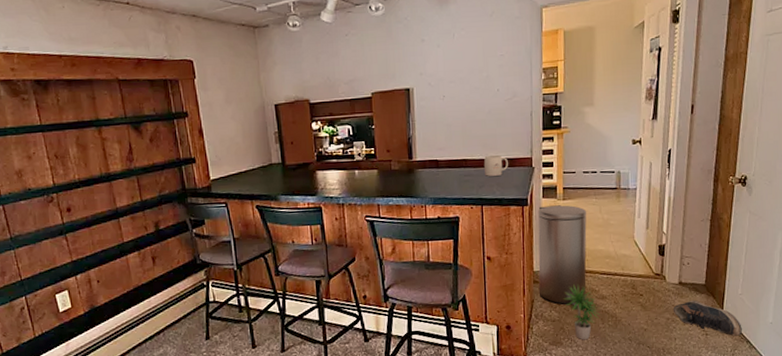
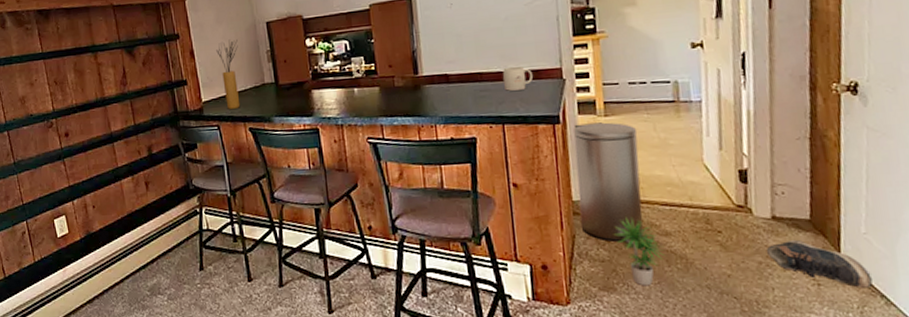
vase: none [225,119,248,188] -> present [216,39,241,110]

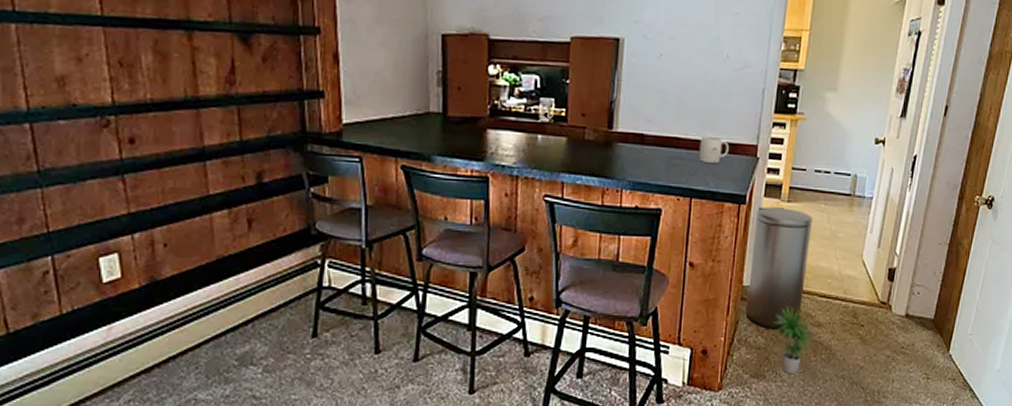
vase: present [216,39,241,110] -> none [370,47,401,140]
shoe: present [766,239,873,290] -> none [895,336,967,384]

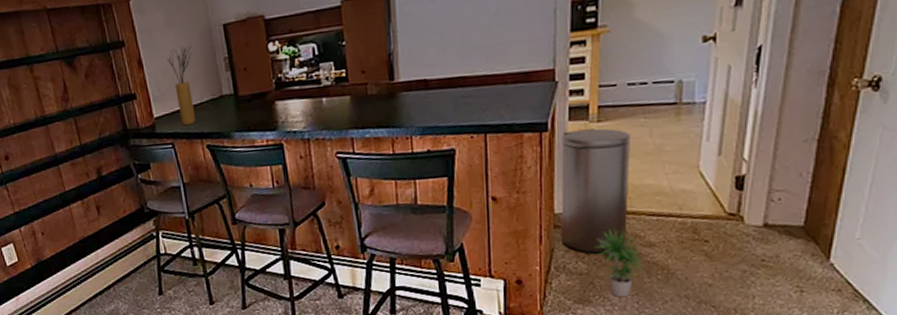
vase: none [370,47,401,140] -> present [167,45,197,126]
mug: present [699,136,730,164] -> none [488,68,523,97]

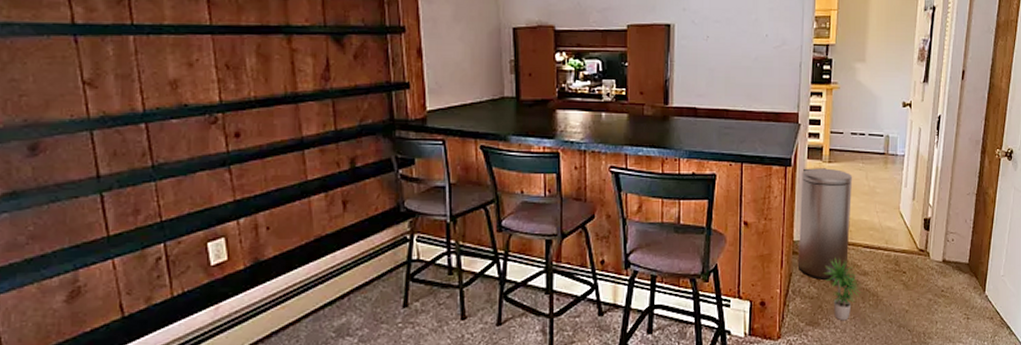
vase: present [167,45,197,126] -> none [450,41,477,124]

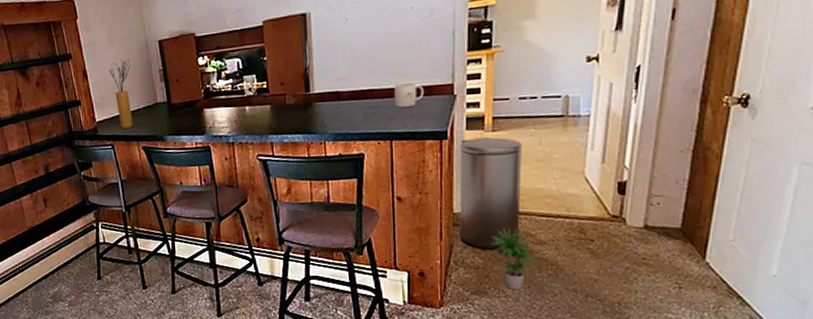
vase: none [450,41,477,124] -> present [109,58,134,130]
mug: none [746,107,774,132] -> present [393,82,425,108]

